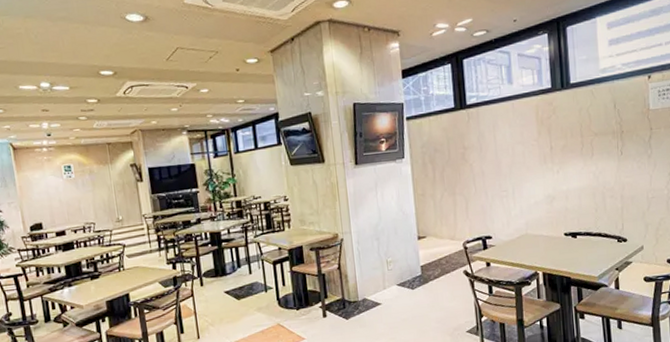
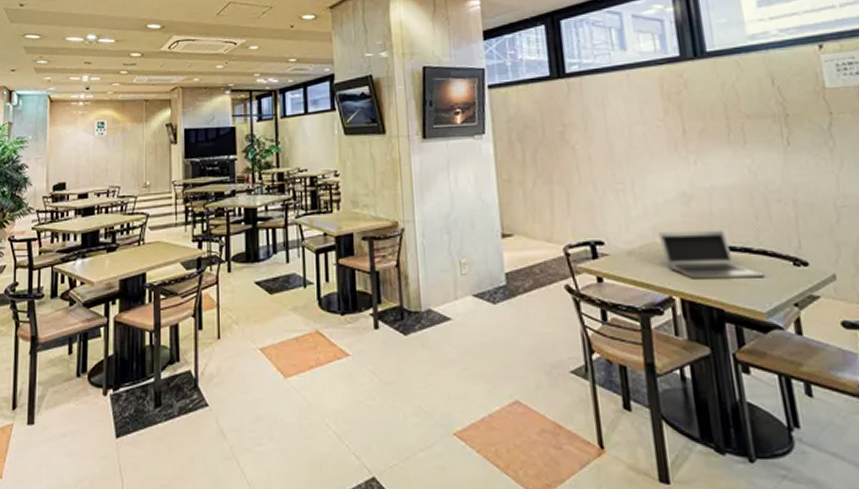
laptop: none [530,221,599,258] -> present [658,230,766,279]

